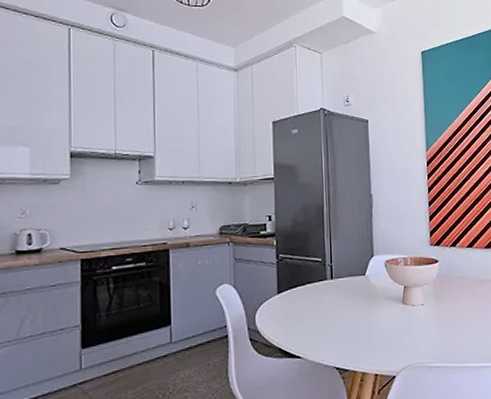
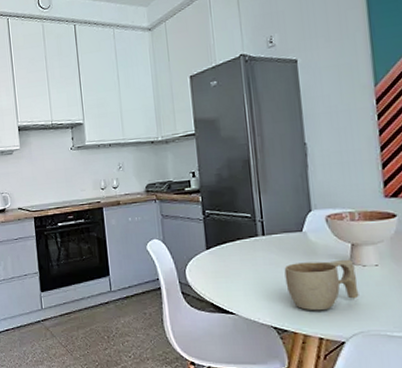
cup: none [348,300,408,349] -> present [284,259,359,311]

